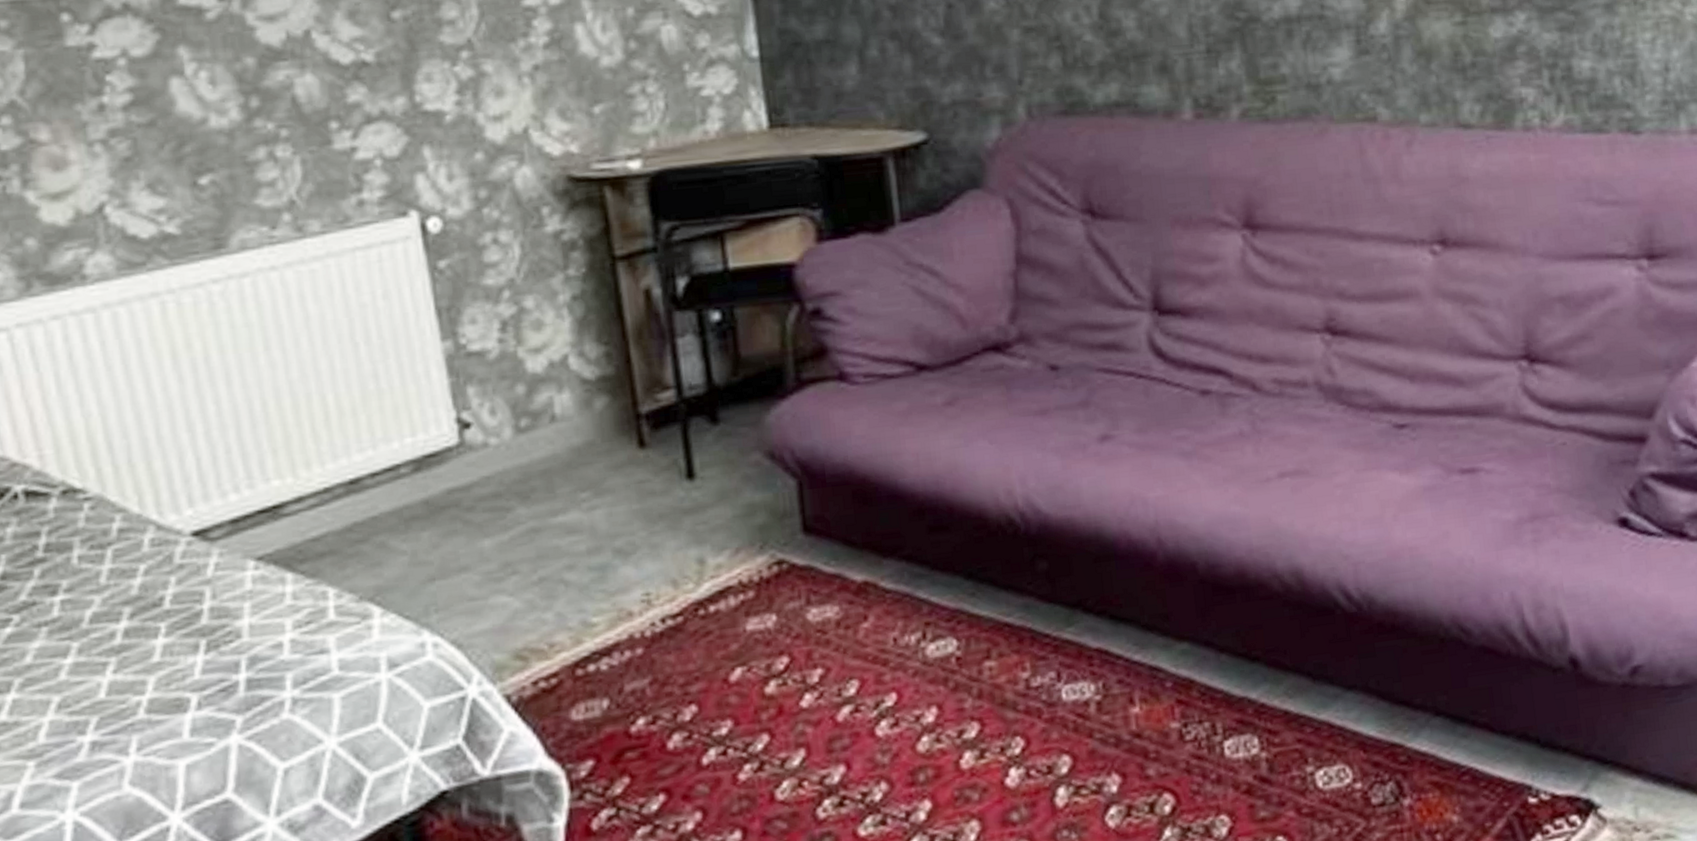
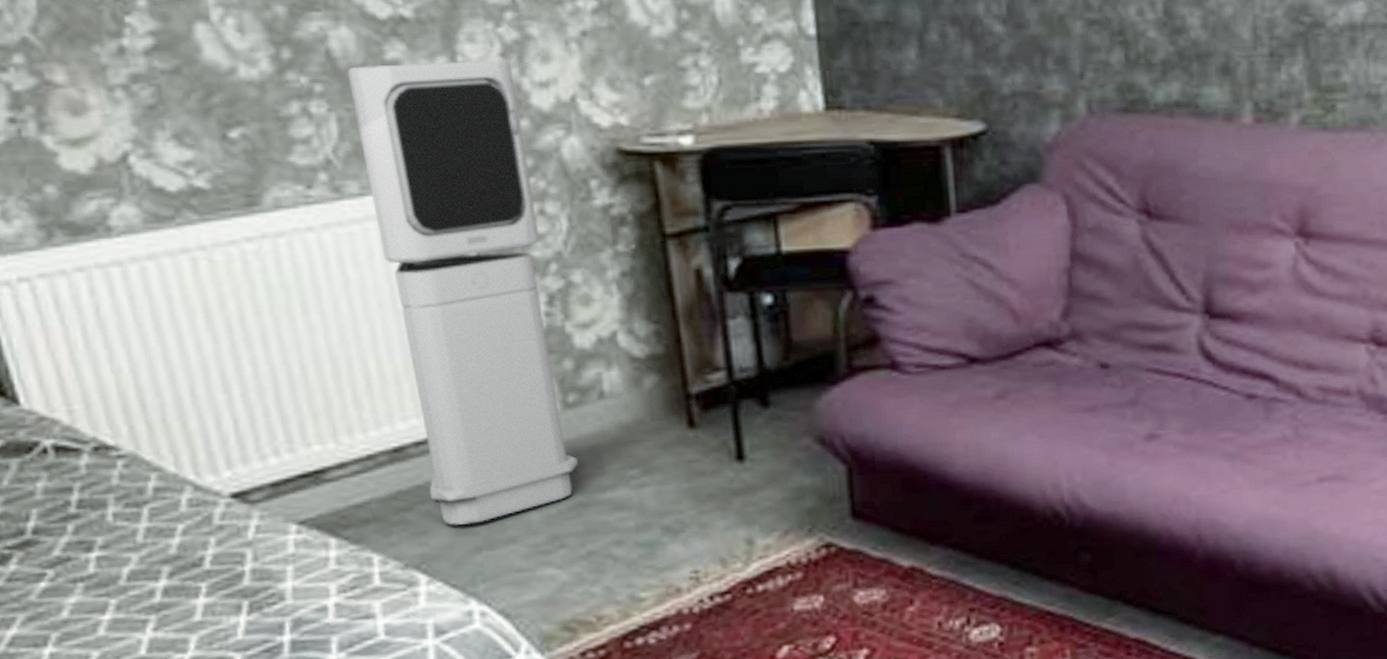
air purifier: none [311,96,530,556] -> present [347,59,578,525]

